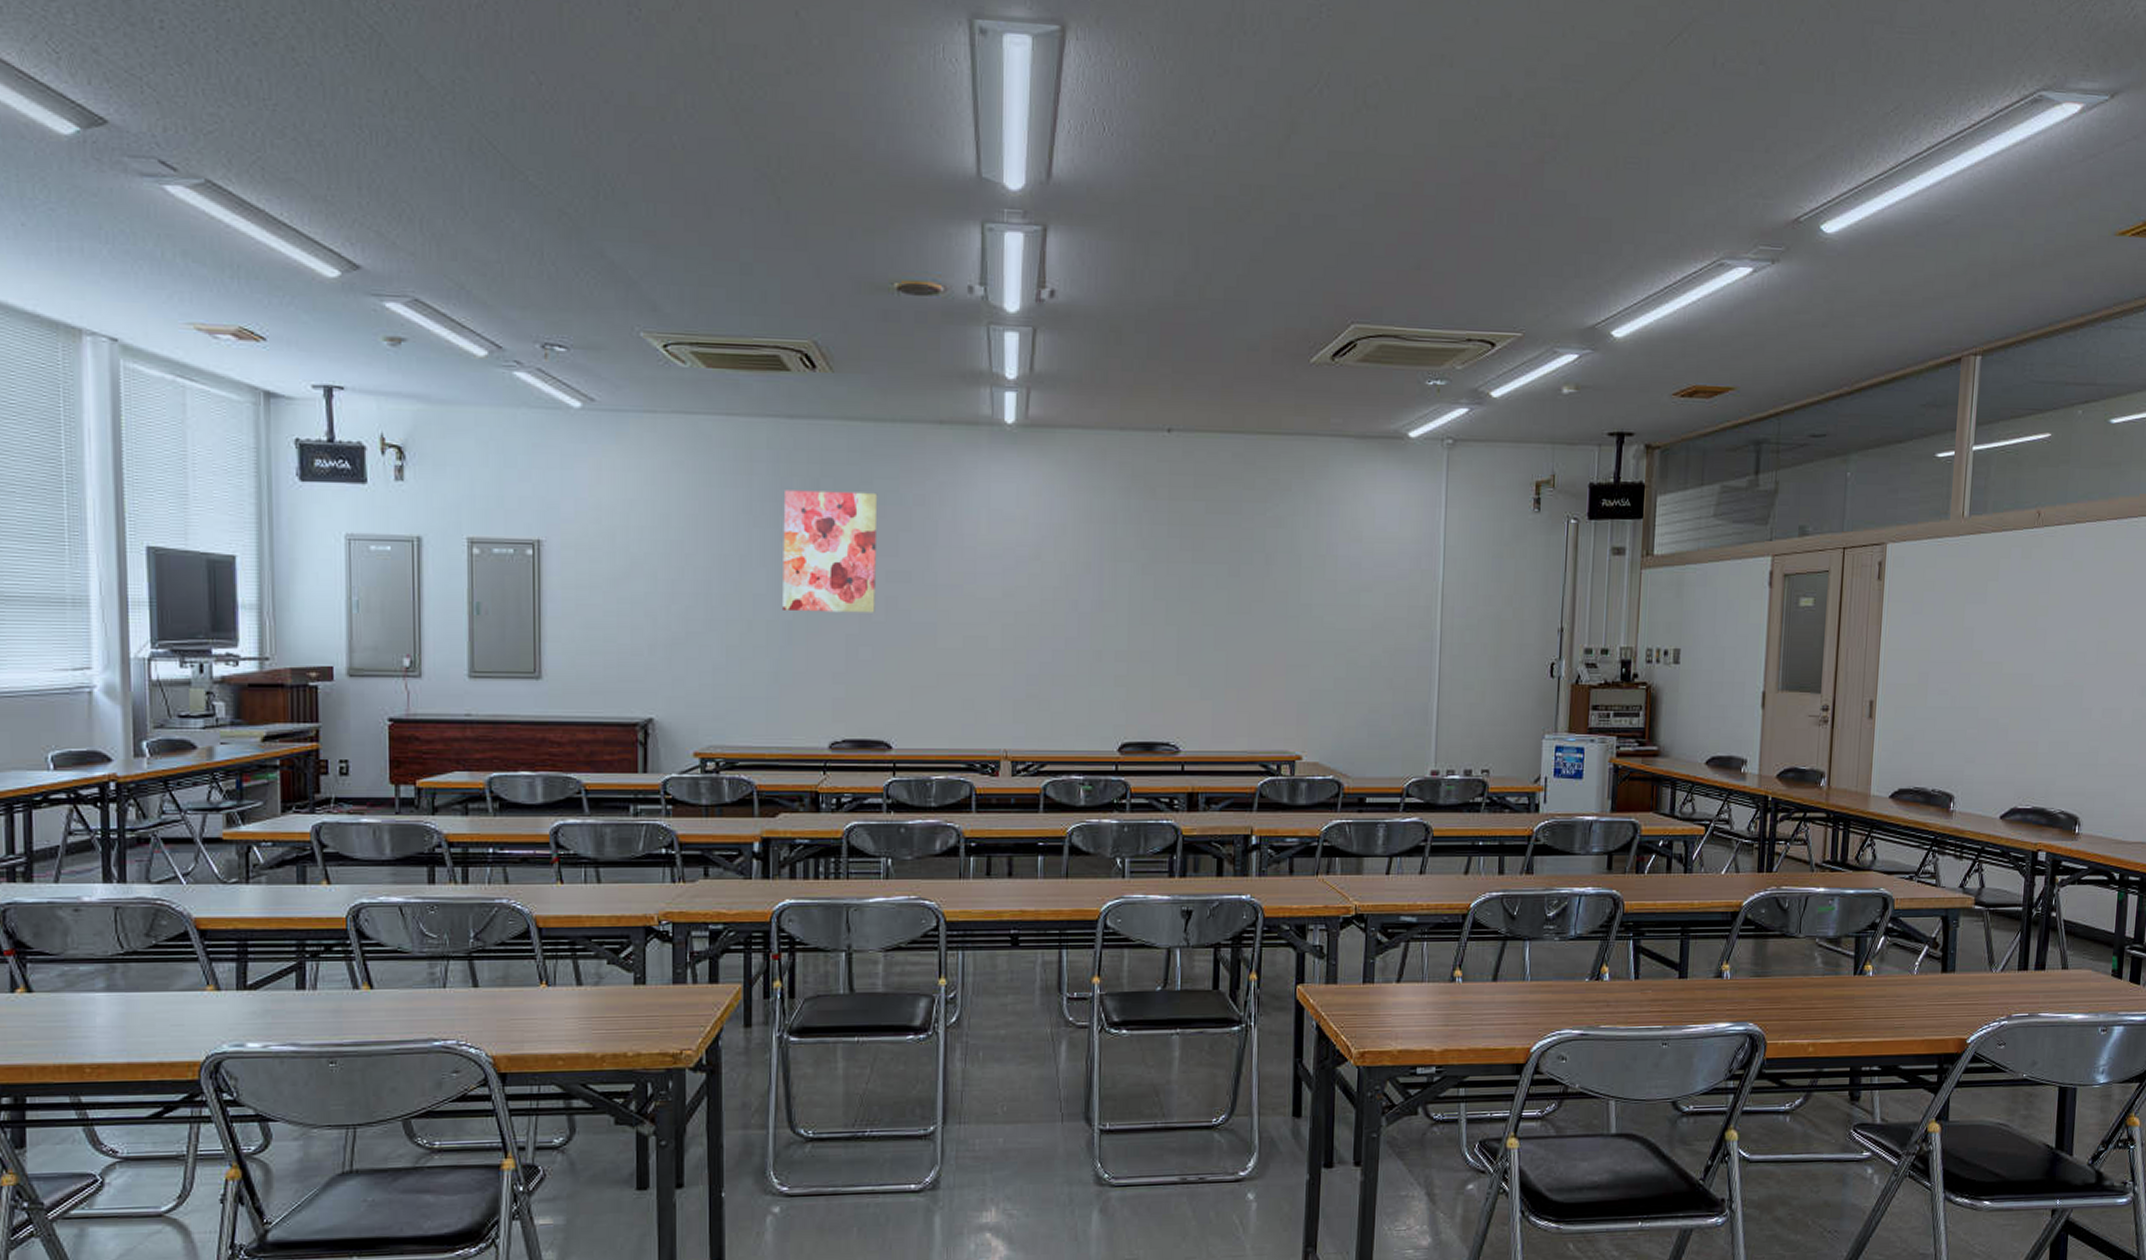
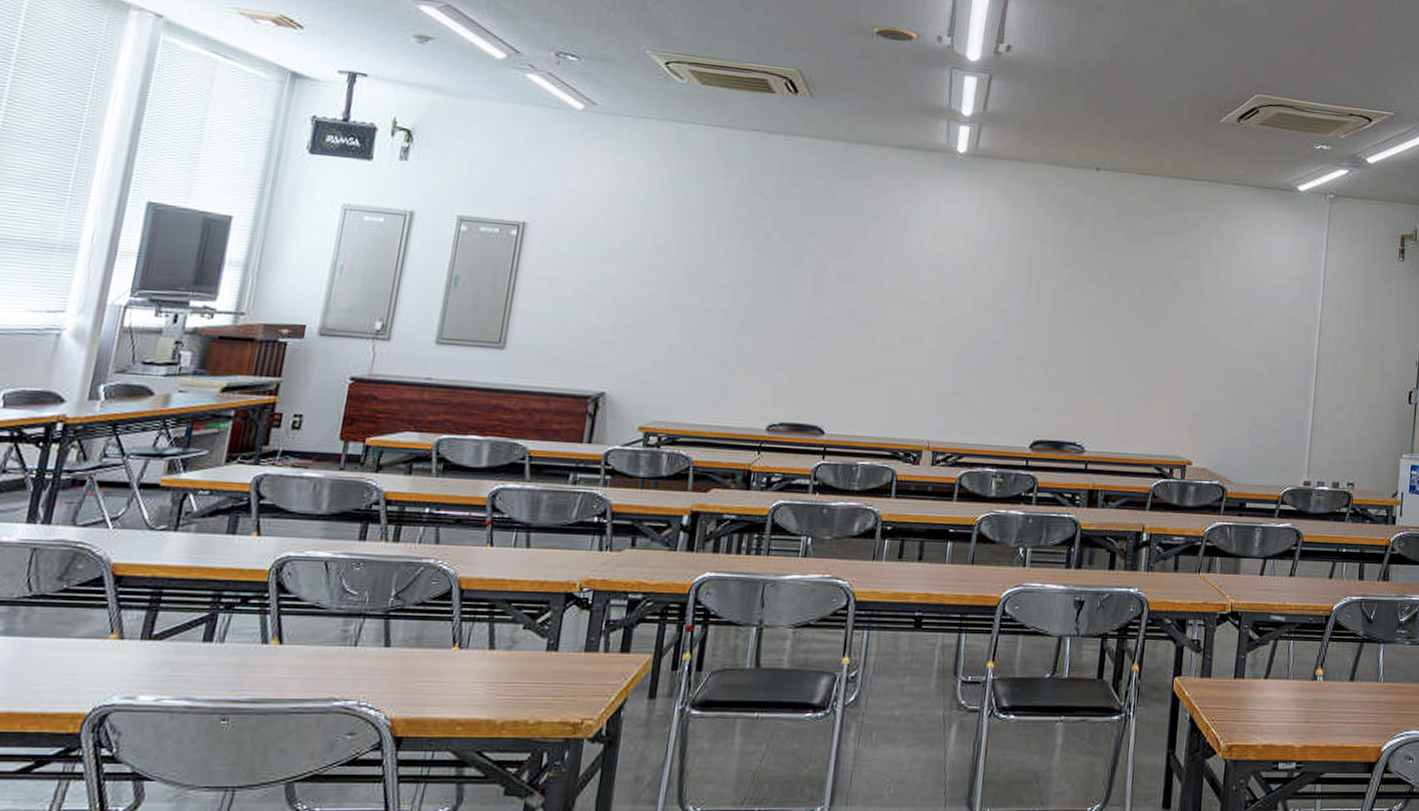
wall art: present [783,490,878,613] -> none [740,194,839,309]

